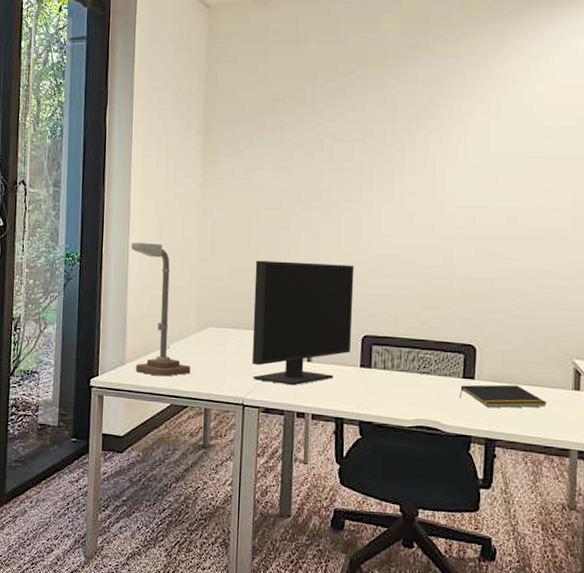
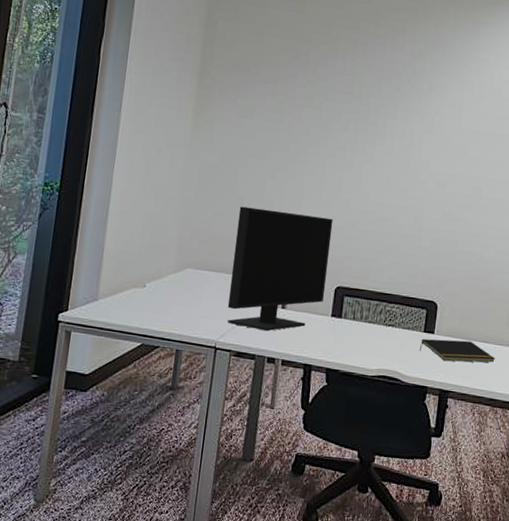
desk lamp: present [131,242,191,377] -> none [108,177,166,316]

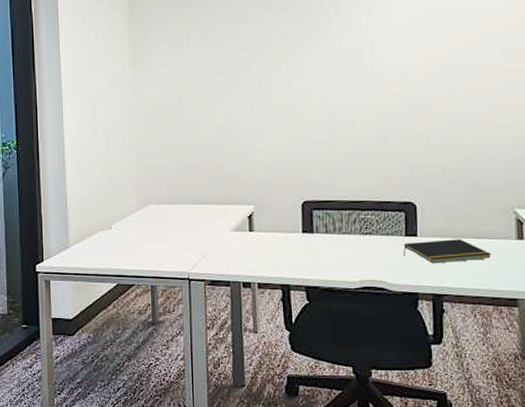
monitor: present [227,206,333,332] -> none [190,132,292,257]

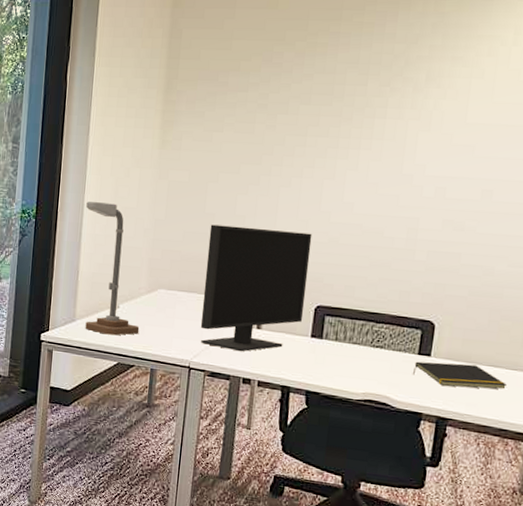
desk lamp: none [66,125,135,257] -> present [85,201,140,336]
monitor: none [190,132,292,257] -> present [200,224,312,352]

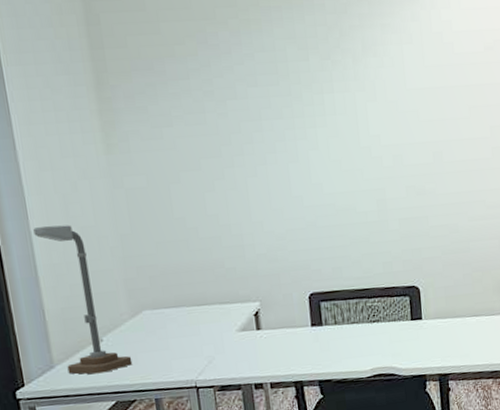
monitor: present [200,224,312,352] -> none [183,221,300,359]
notepad: present [413,361,508,390] -> none [410,318,490,345]

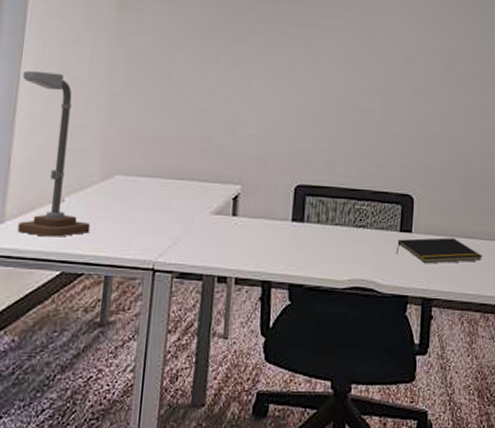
notepad: none [410,318,490,345] -> present [397,237,483,264]

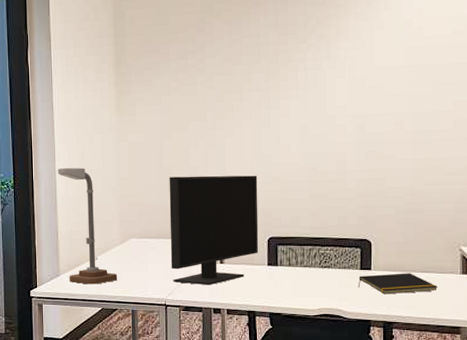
monitor: none [166,97,289,245] -> present [169,175,259,286]

